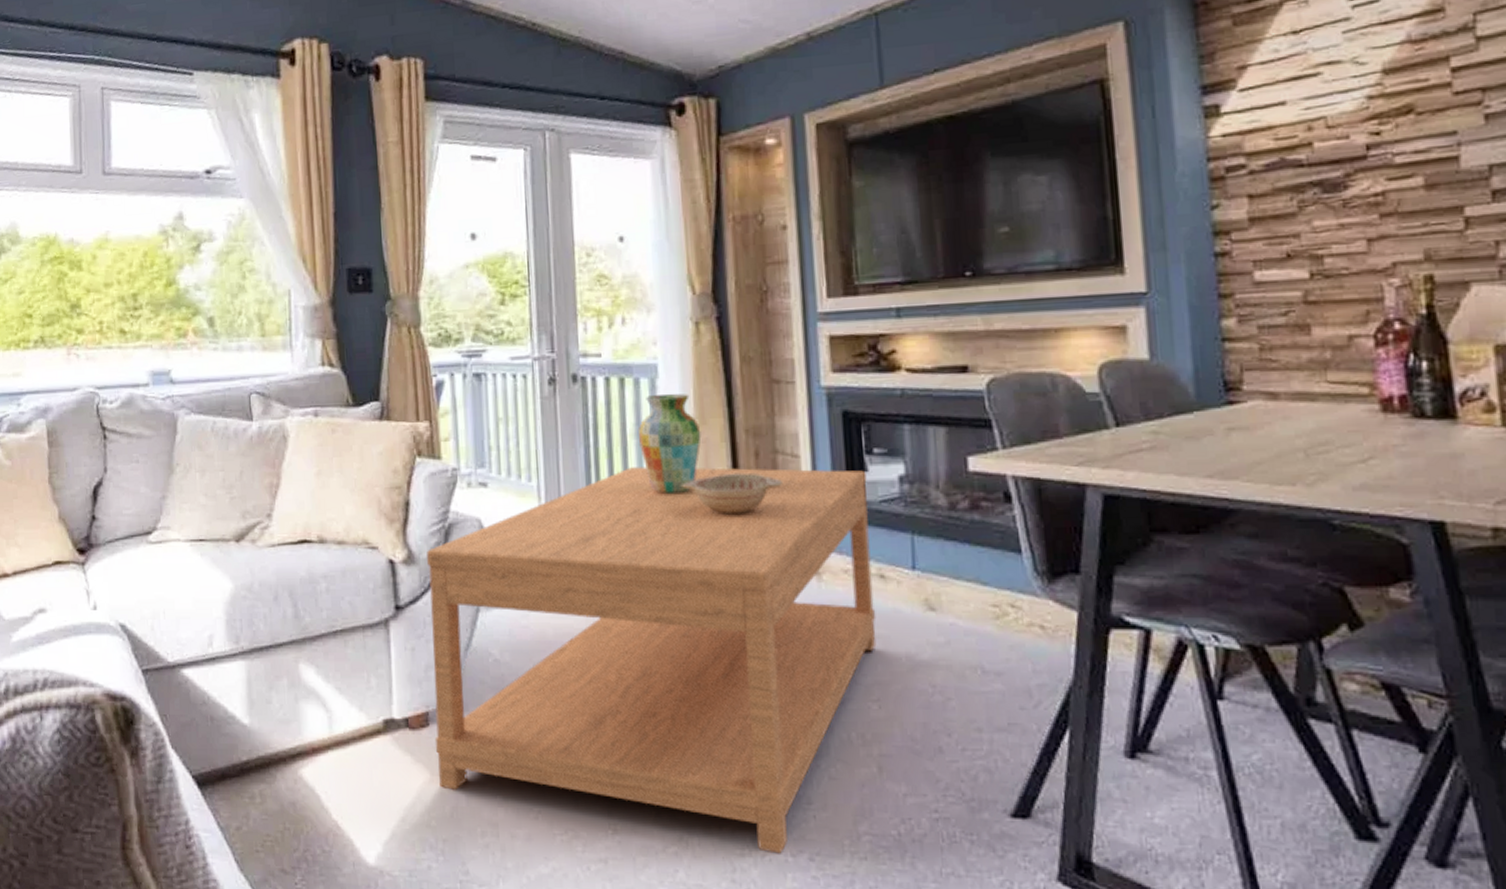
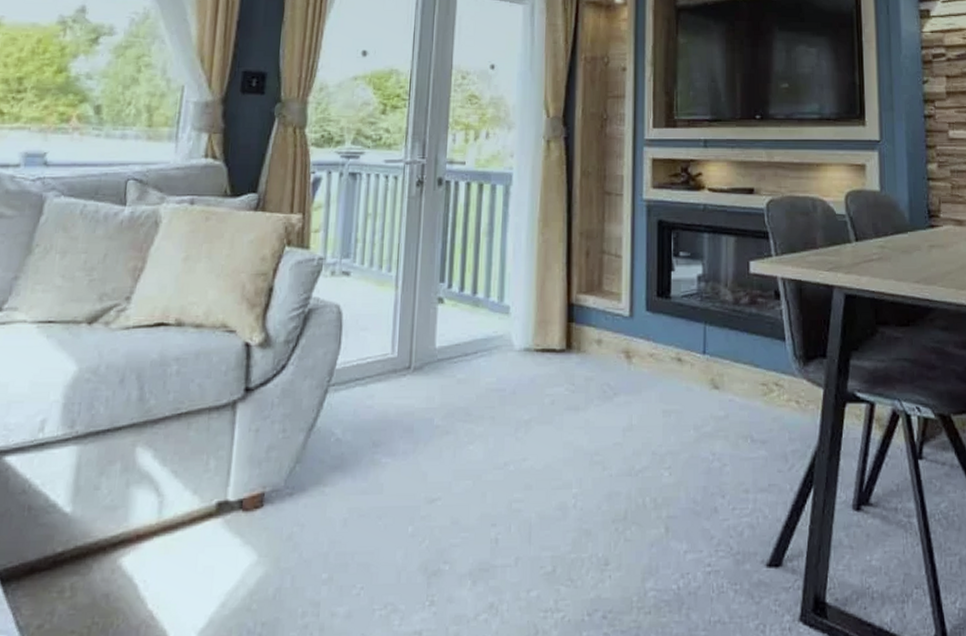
coffee table: present [427,467,877,854] -> none [266,262,673,614]
vase: present [639,393,702,494] -> none [490,199,544,285]
decorative bowl: present [682,473,782,515] -> none [523,269,606,305]

